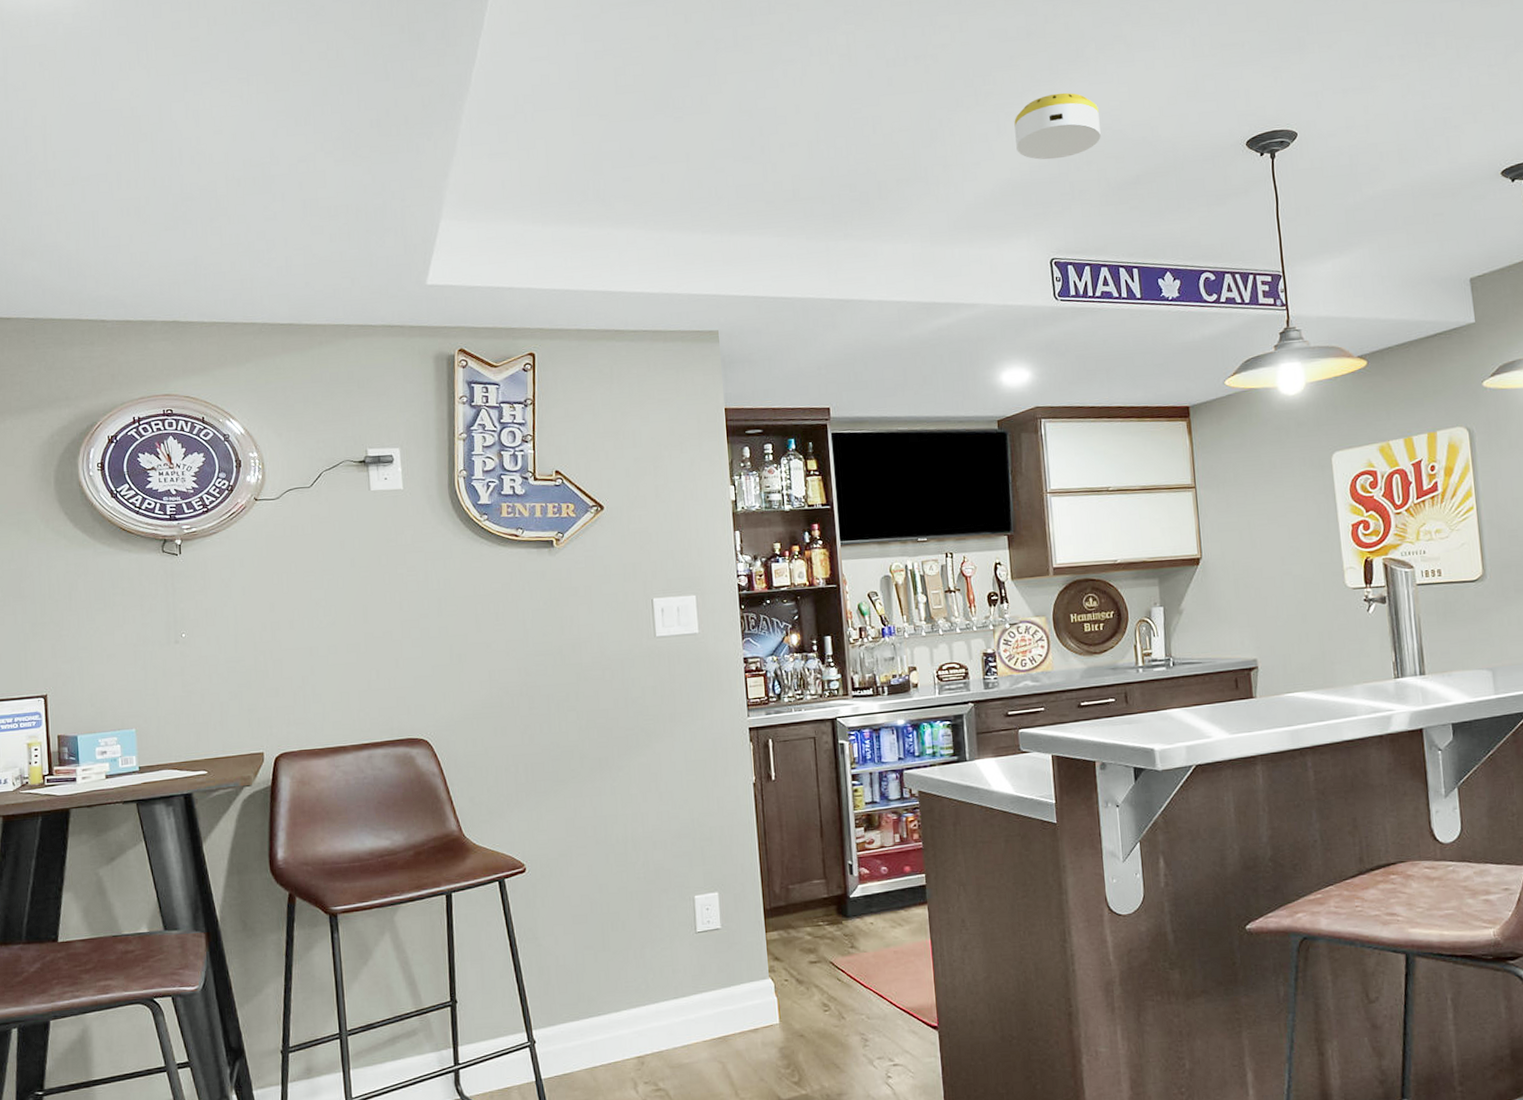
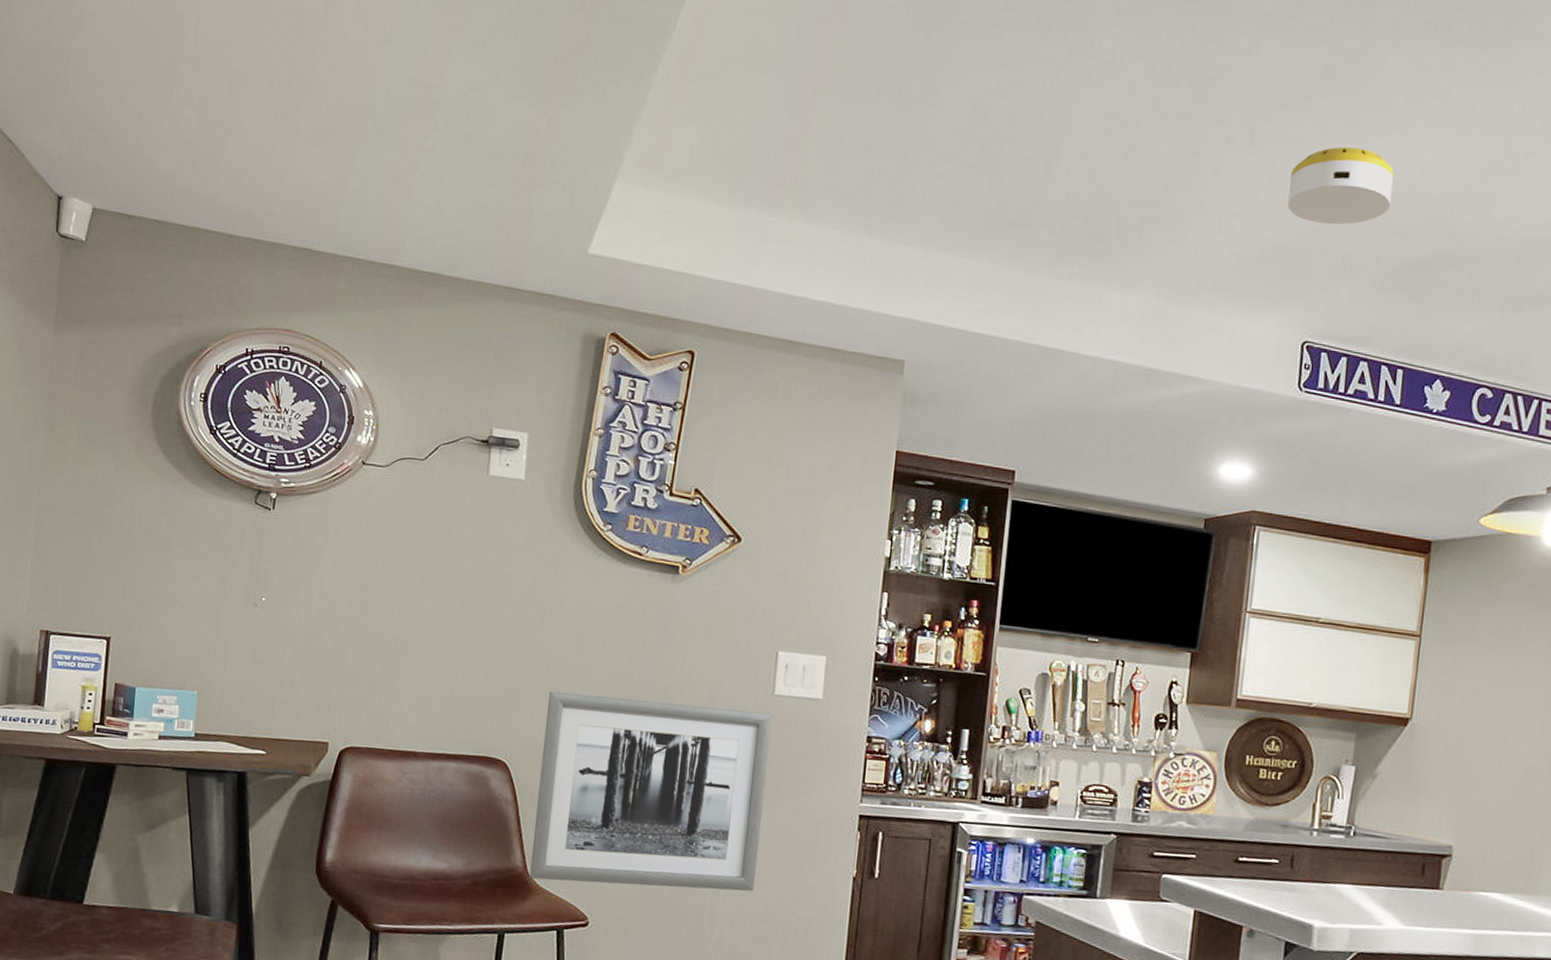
wall art: none [456,654,668,839] -> present [529,691,773,892]

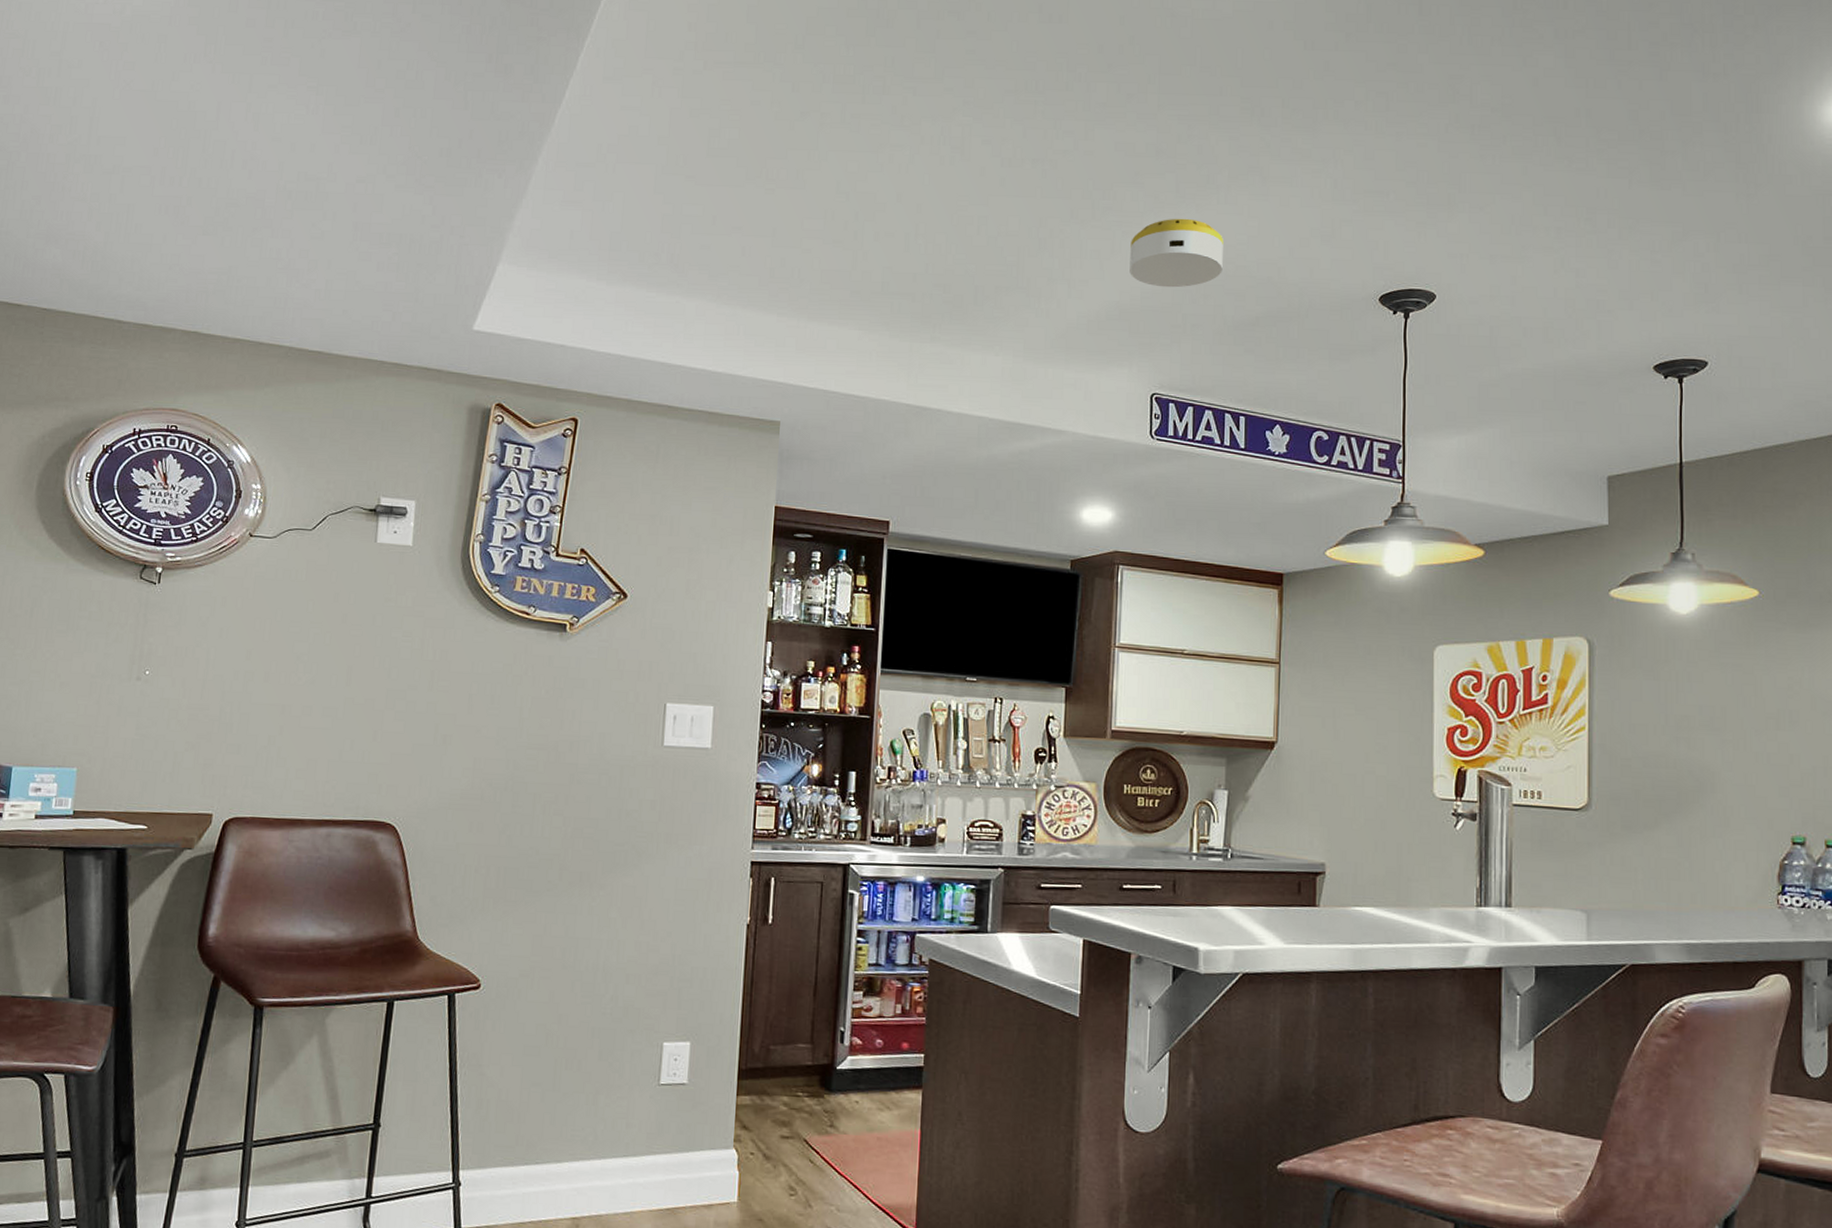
wall art: present [529,691,773,892] -> none [419,752,662,945]

